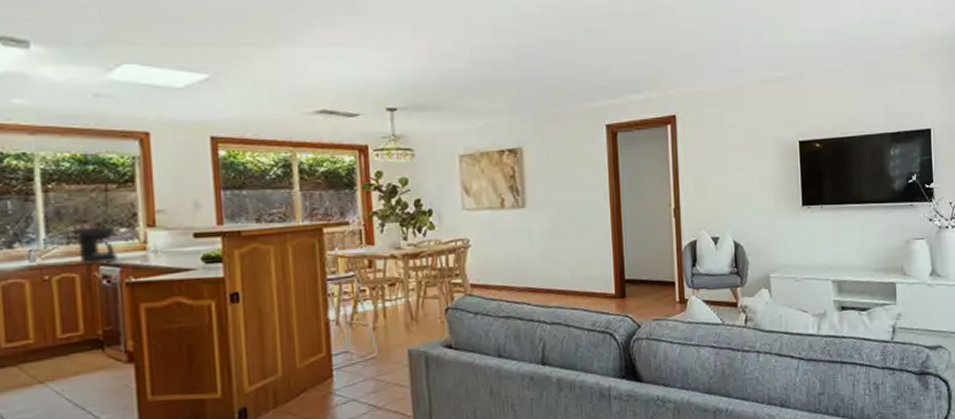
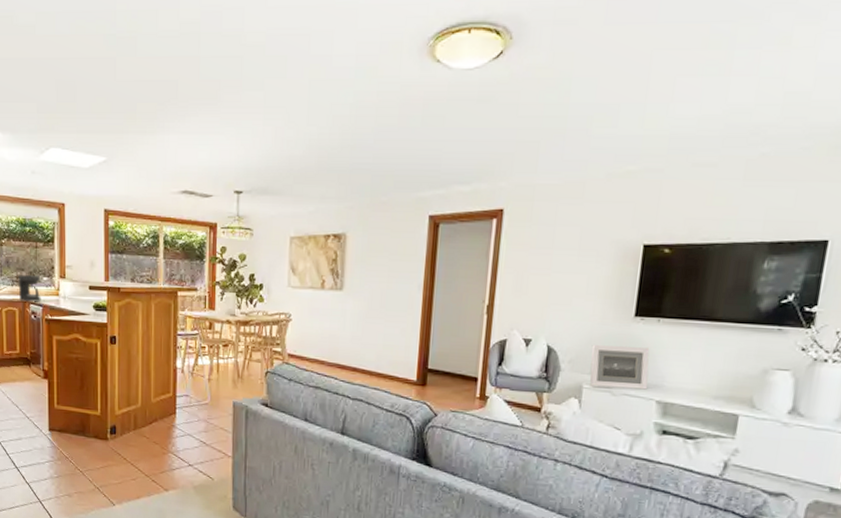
picture frame: none [771,233,823,275] -> present [589,345,650,390]

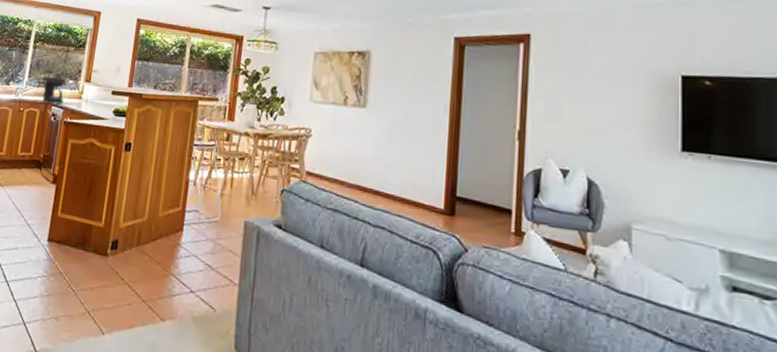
picture frame: present [589,345,650,390] -> none [637,180,708,236]

